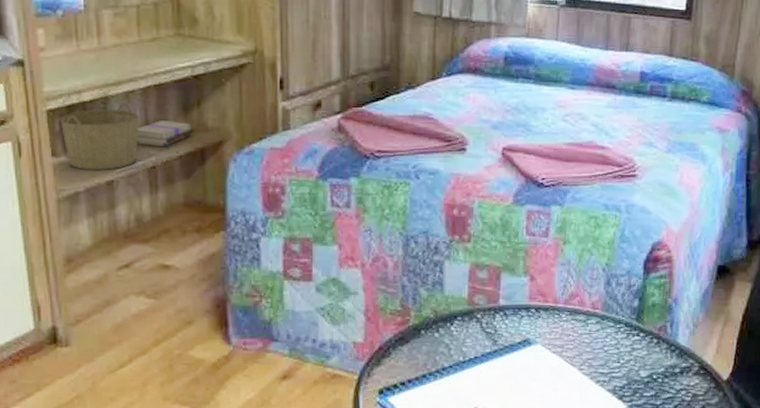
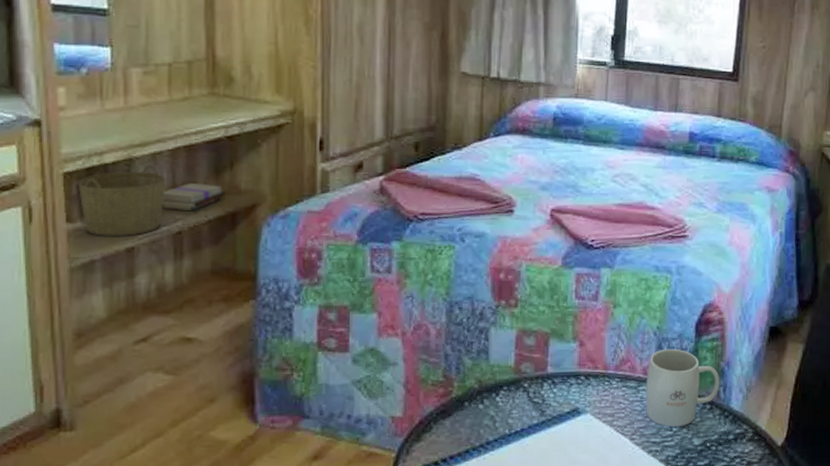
mug: none [594,284,667,360] -> present [646,348,720,428]

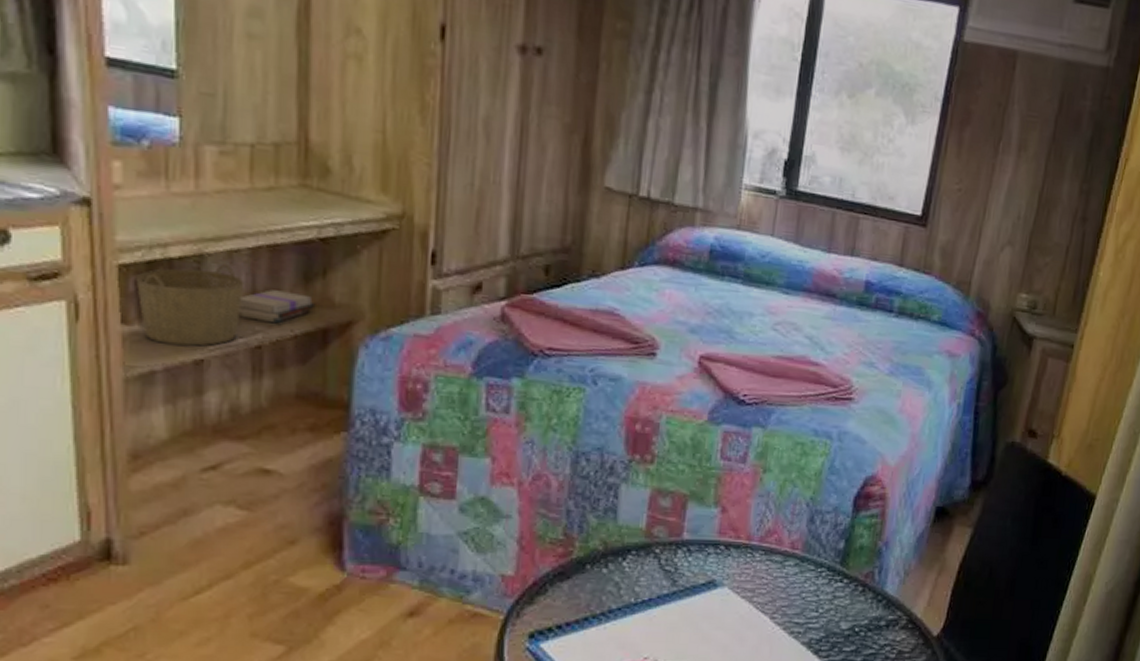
mug: present [646,348,720,428] -> none [790,522,876,609]

